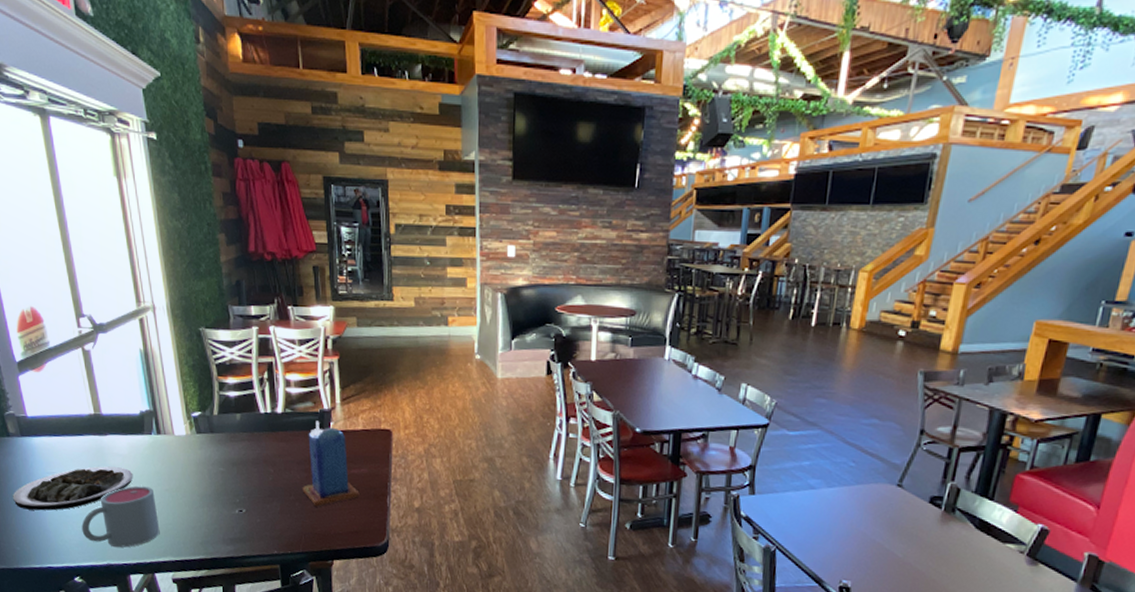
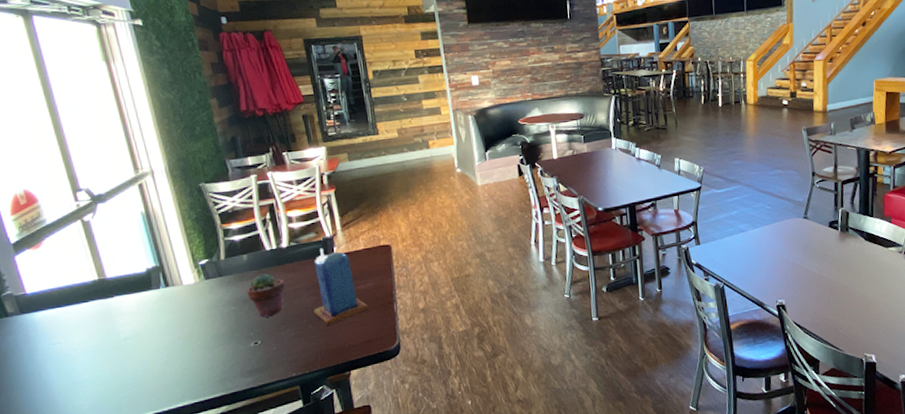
plate: present [13,466,133,511] -> none [15,325,144,385]
mug: present [82,486,160,548] -> none [93,338,176,403]
potted succulent: none [236,437,276,486] -> present [246,273,285,317]

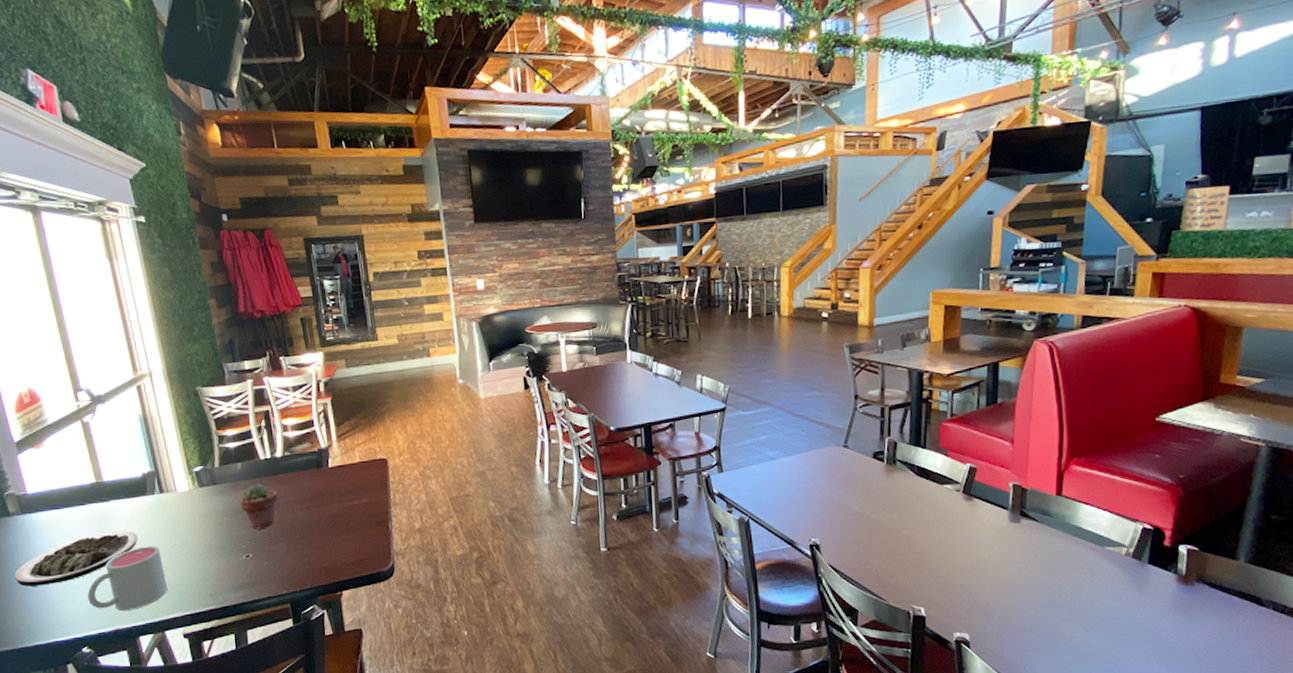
plate: none [15,325,144,385] -> present [15,531,138,587]
mug: none [93,338,176,403] -> present [87,546,168,611]
candle: present [313,248,368,326] -> none [306,459,362,542]

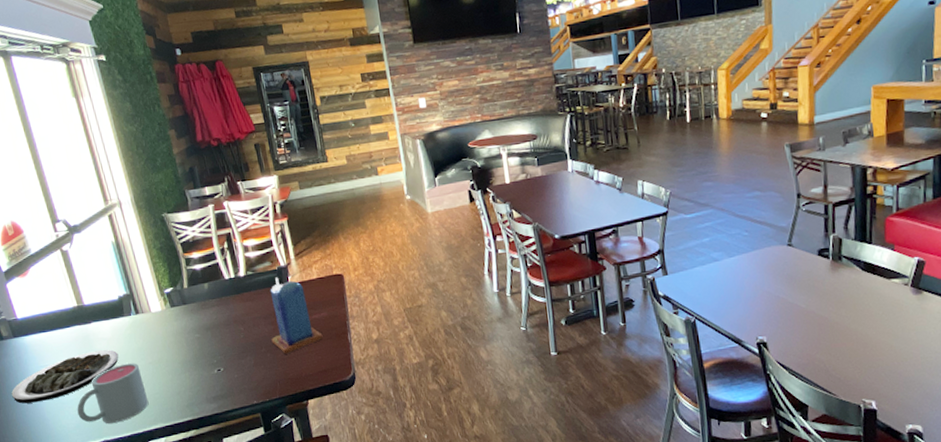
potted succulent: present [239,483,279,530] -> none [208,301,244,345]
candle: none [306,459,362,542] -> present [270,277,323,354]

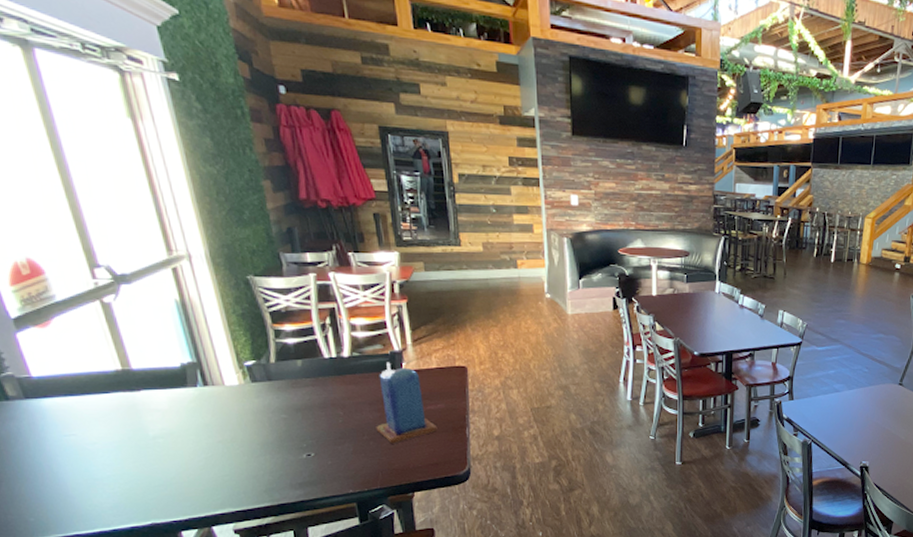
plate: present [11,350,119,404] -> none [19,423,178,477]
mug: present [77,363,149,424] -> none [115,440,215,505]

